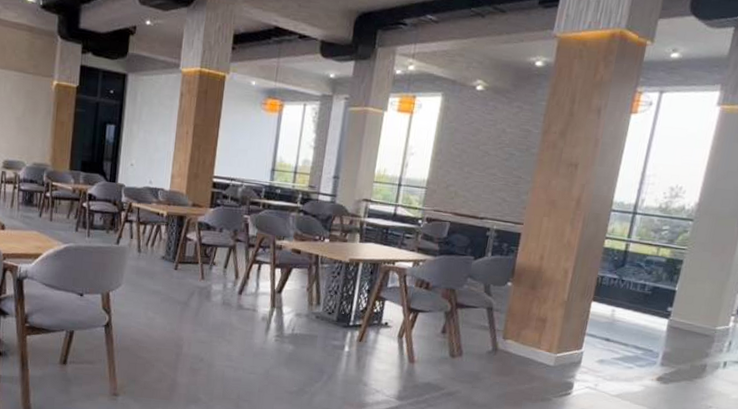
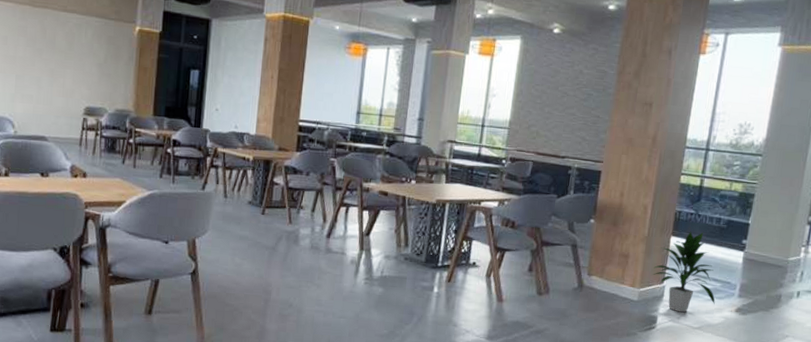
indoor plant: none [571,297,636,380] -> present [653,231,715,313]

